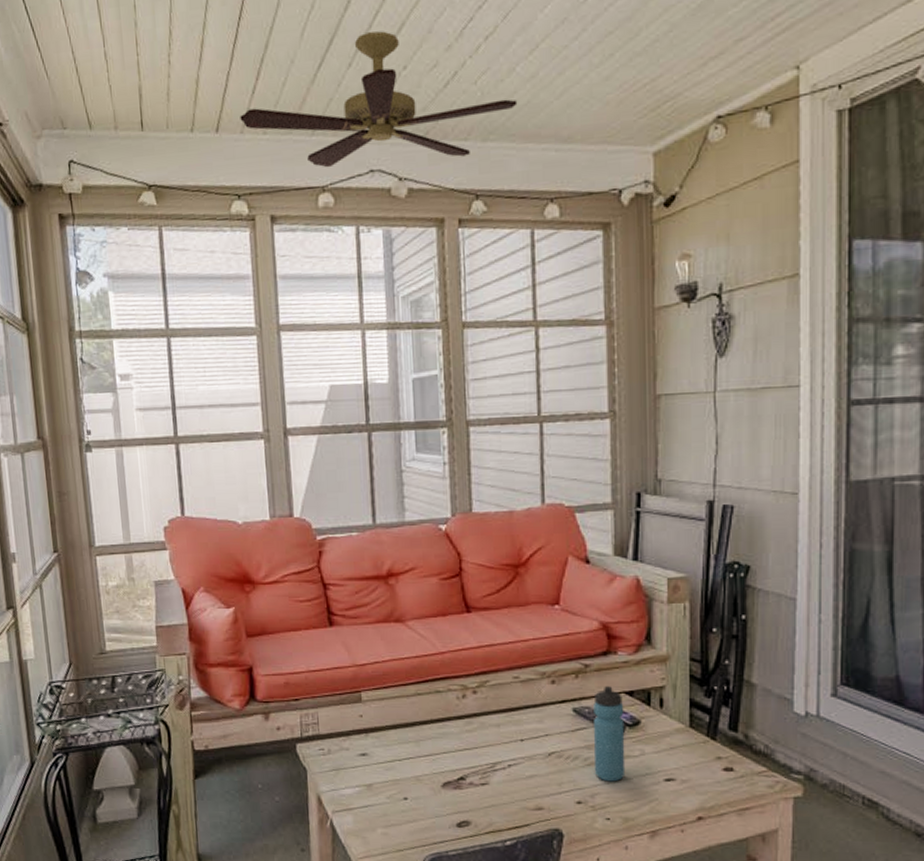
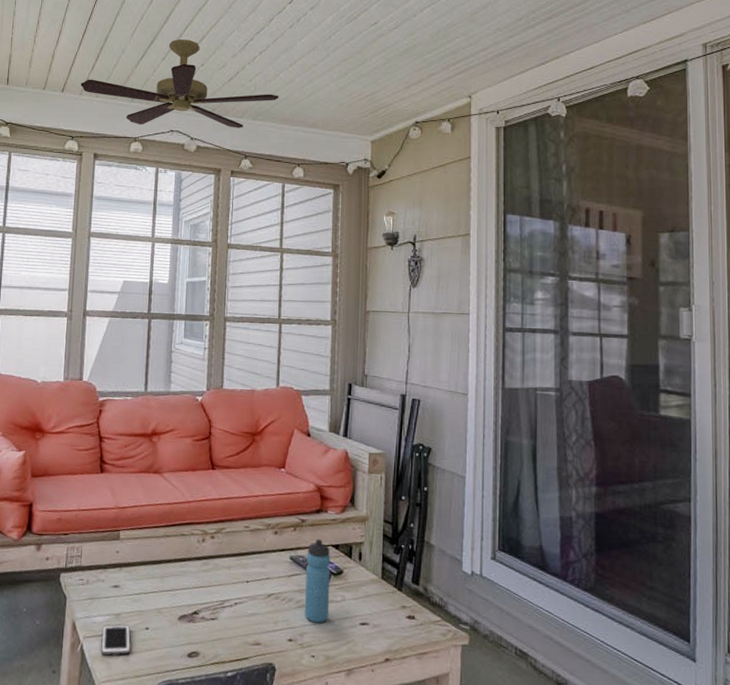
cell phone: none [352,796,388,830] -> present [101,624,131,656]

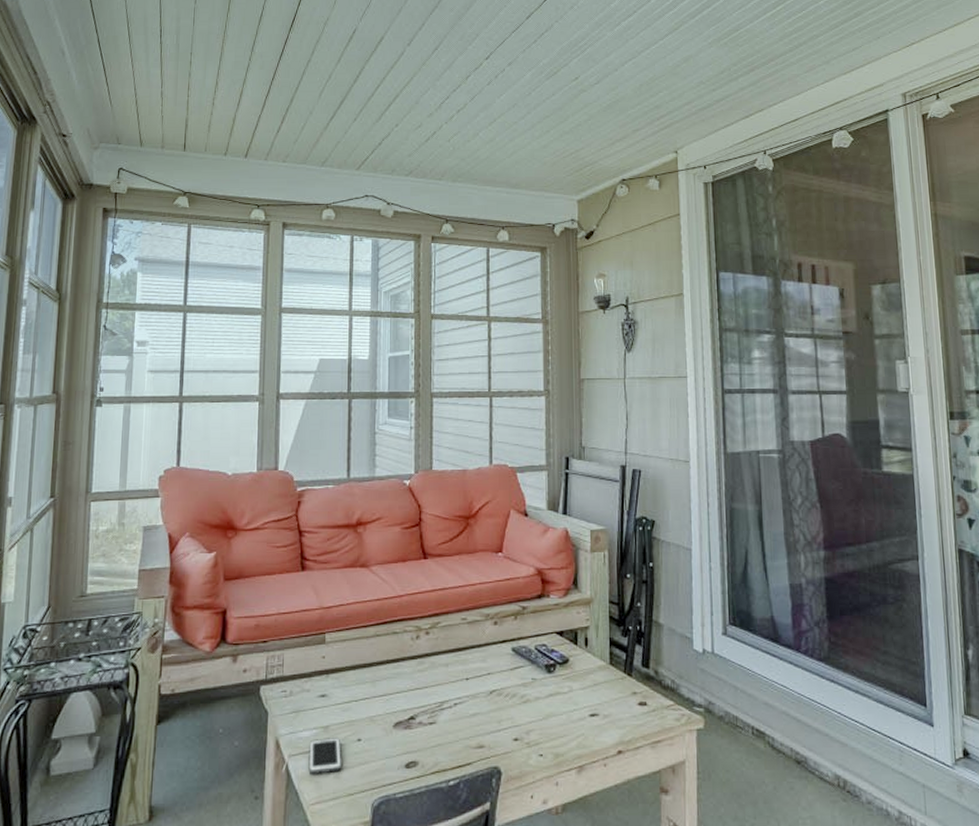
ceiling fan: present [80,38,279,128] -> none [265,98,480,191]
water bottle: present [304,539,331,623] -> none [529,627,556,718]

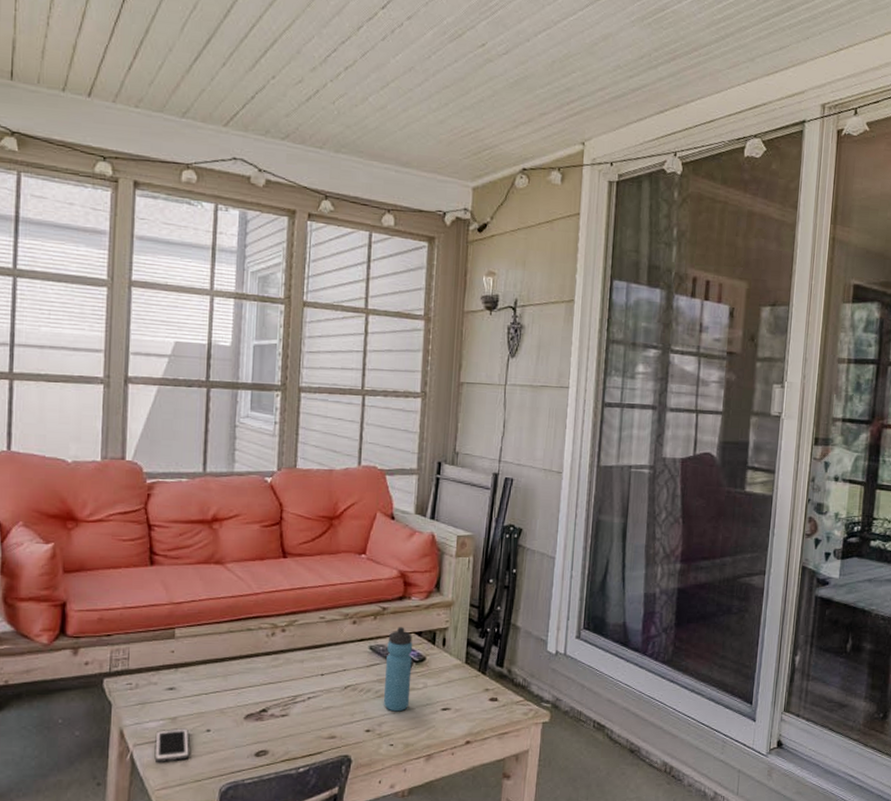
water bottle: none [529,627,556,718] -> present [383,627,413,712]

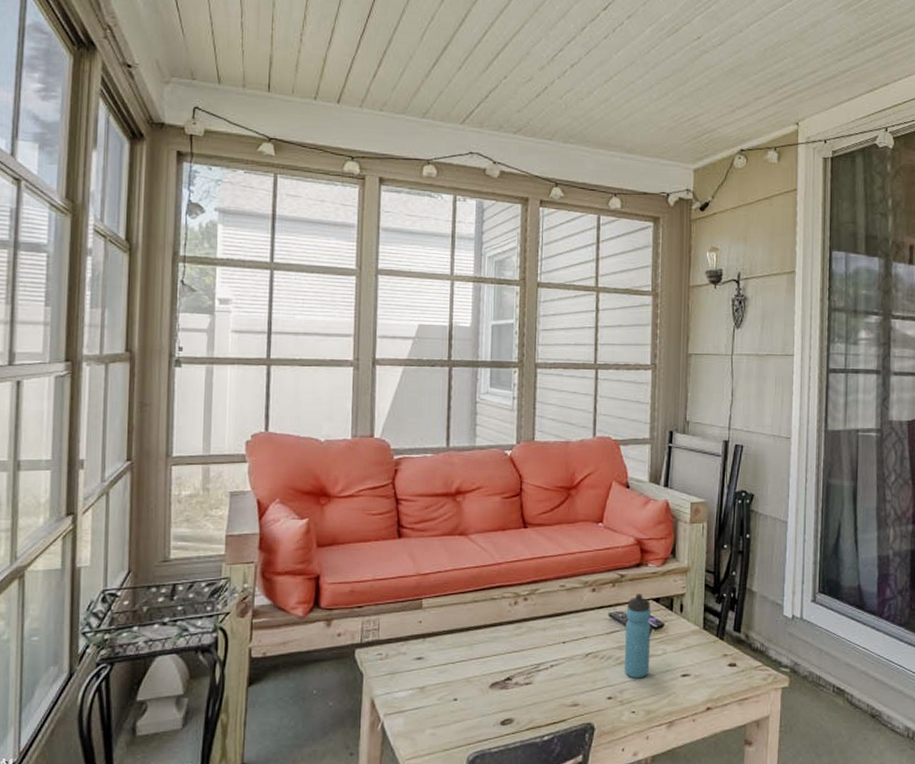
cell phone: present [154,728,189,762] -> none [404,698,437,732]

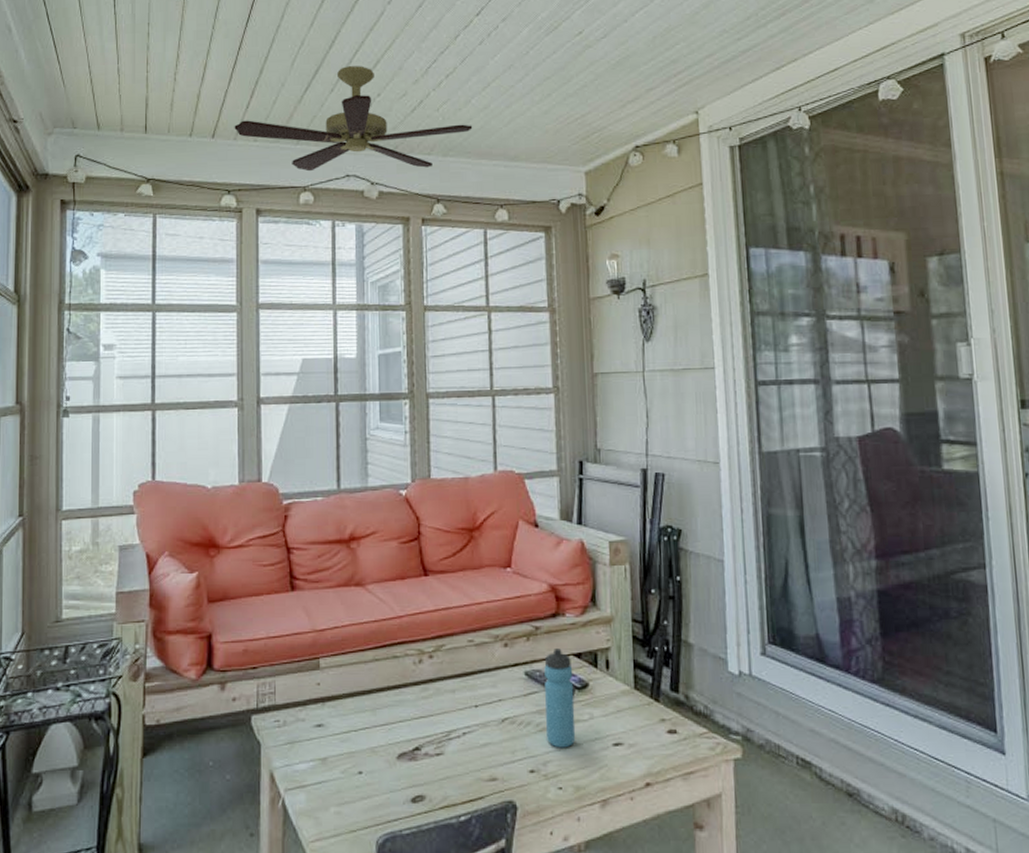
ceiling fan: none [360,45,593,152] -> present [234,65,473,172]

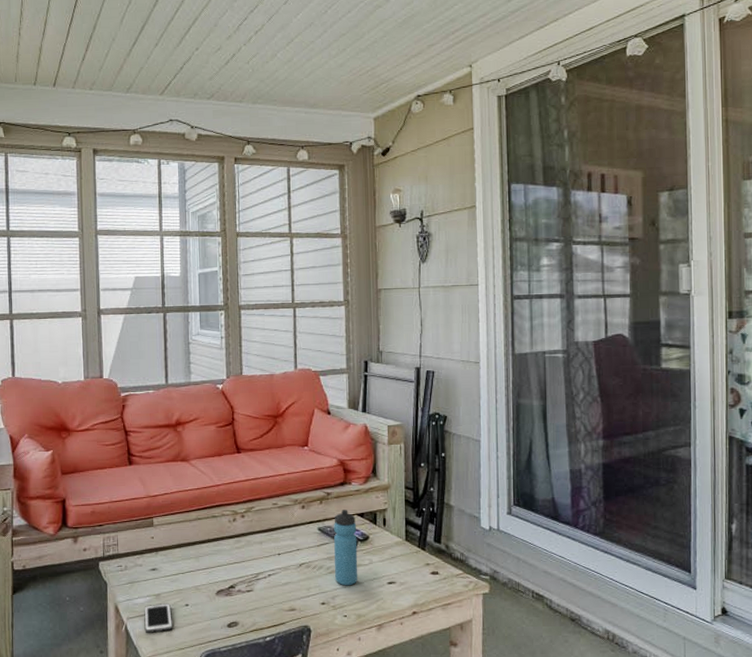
ceiling fan: present [234,65,473,172] -> none [72,22,278,117]
cell phone: none [306,770,342,809] -> present [144,603,172,633]

